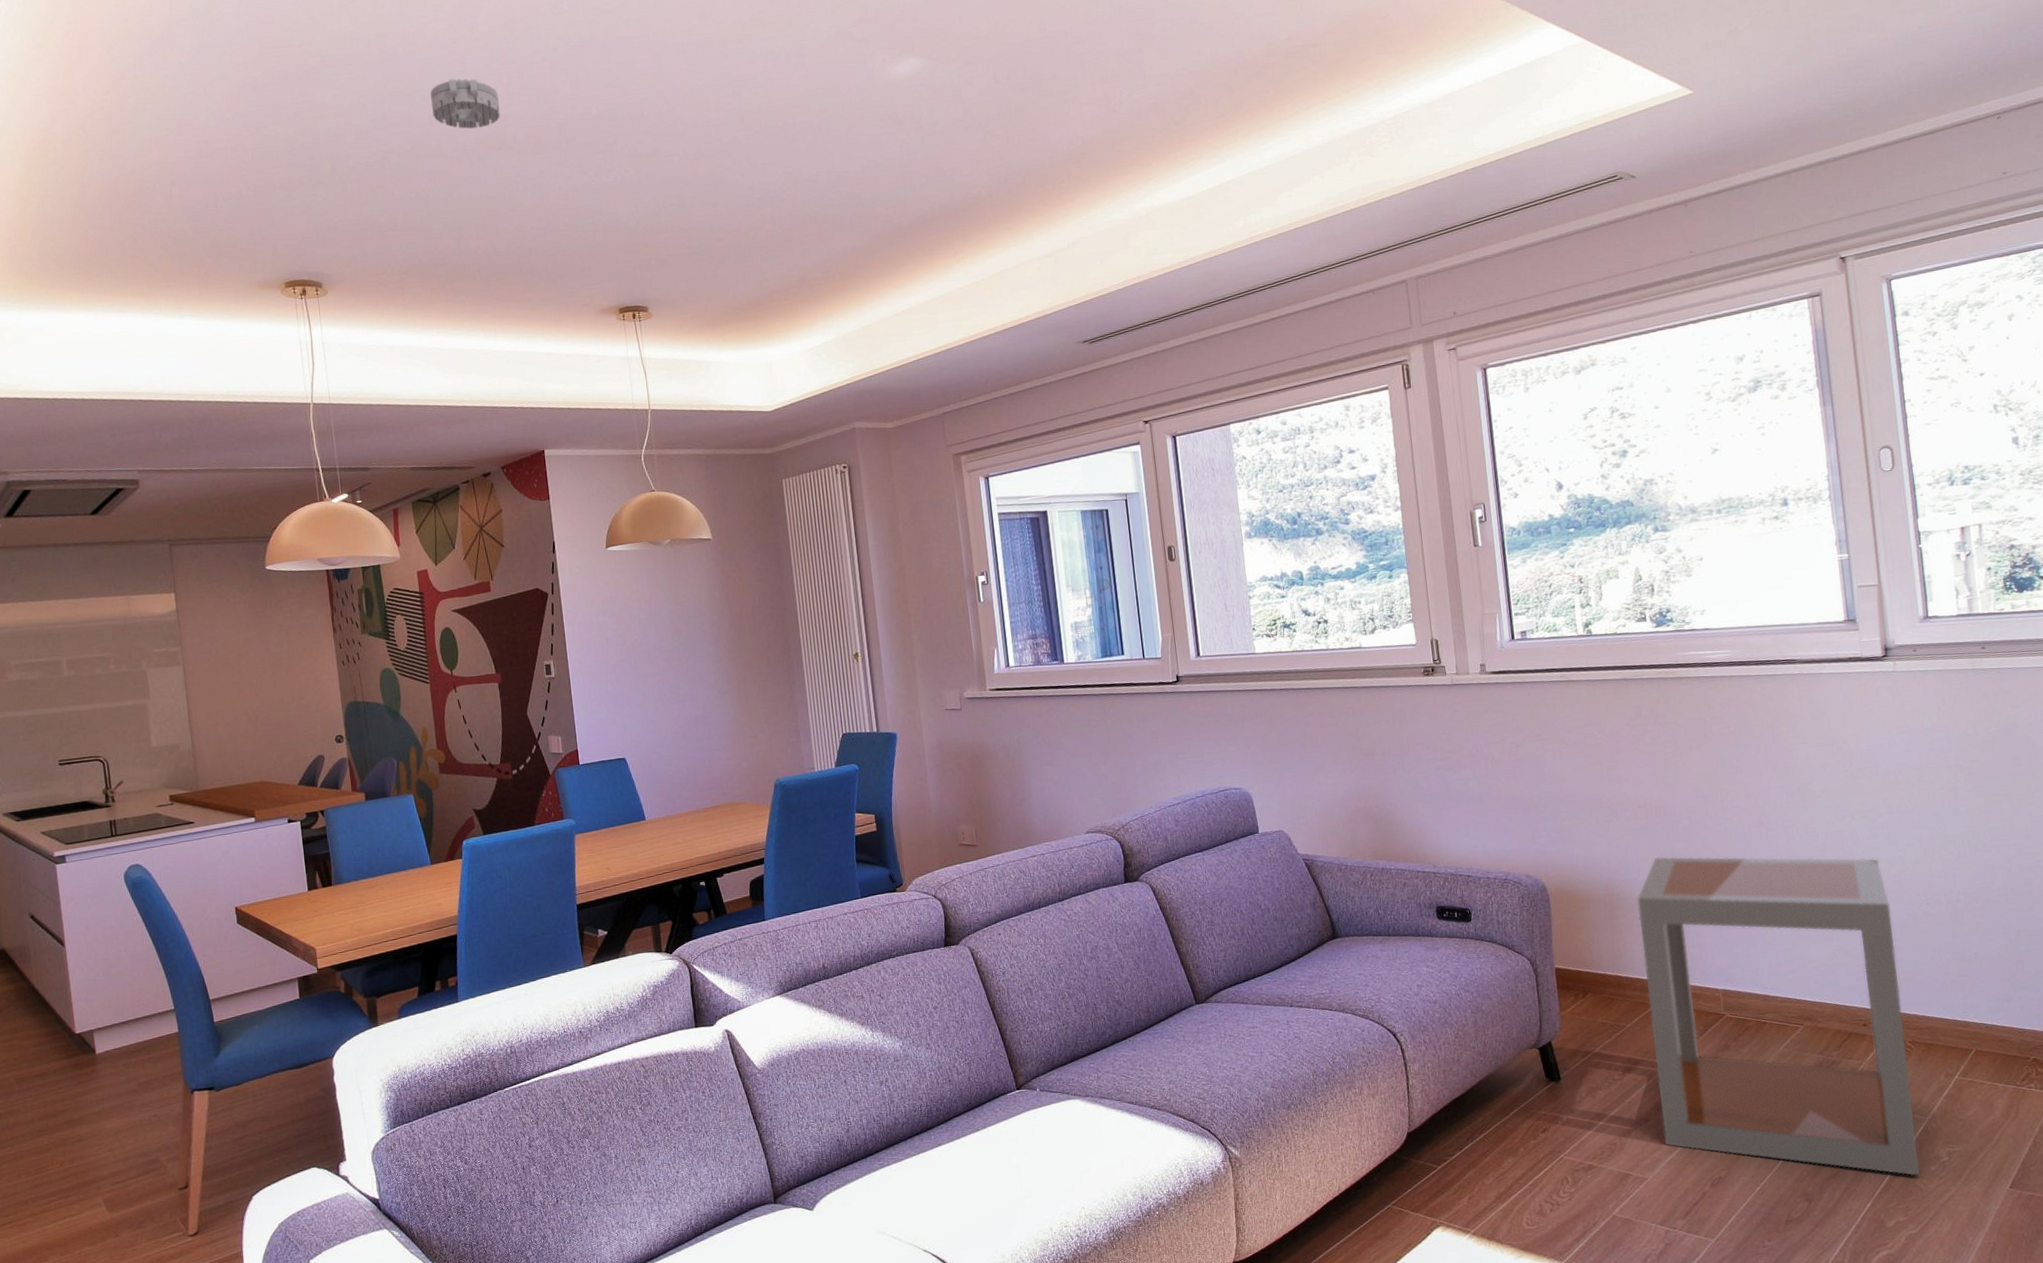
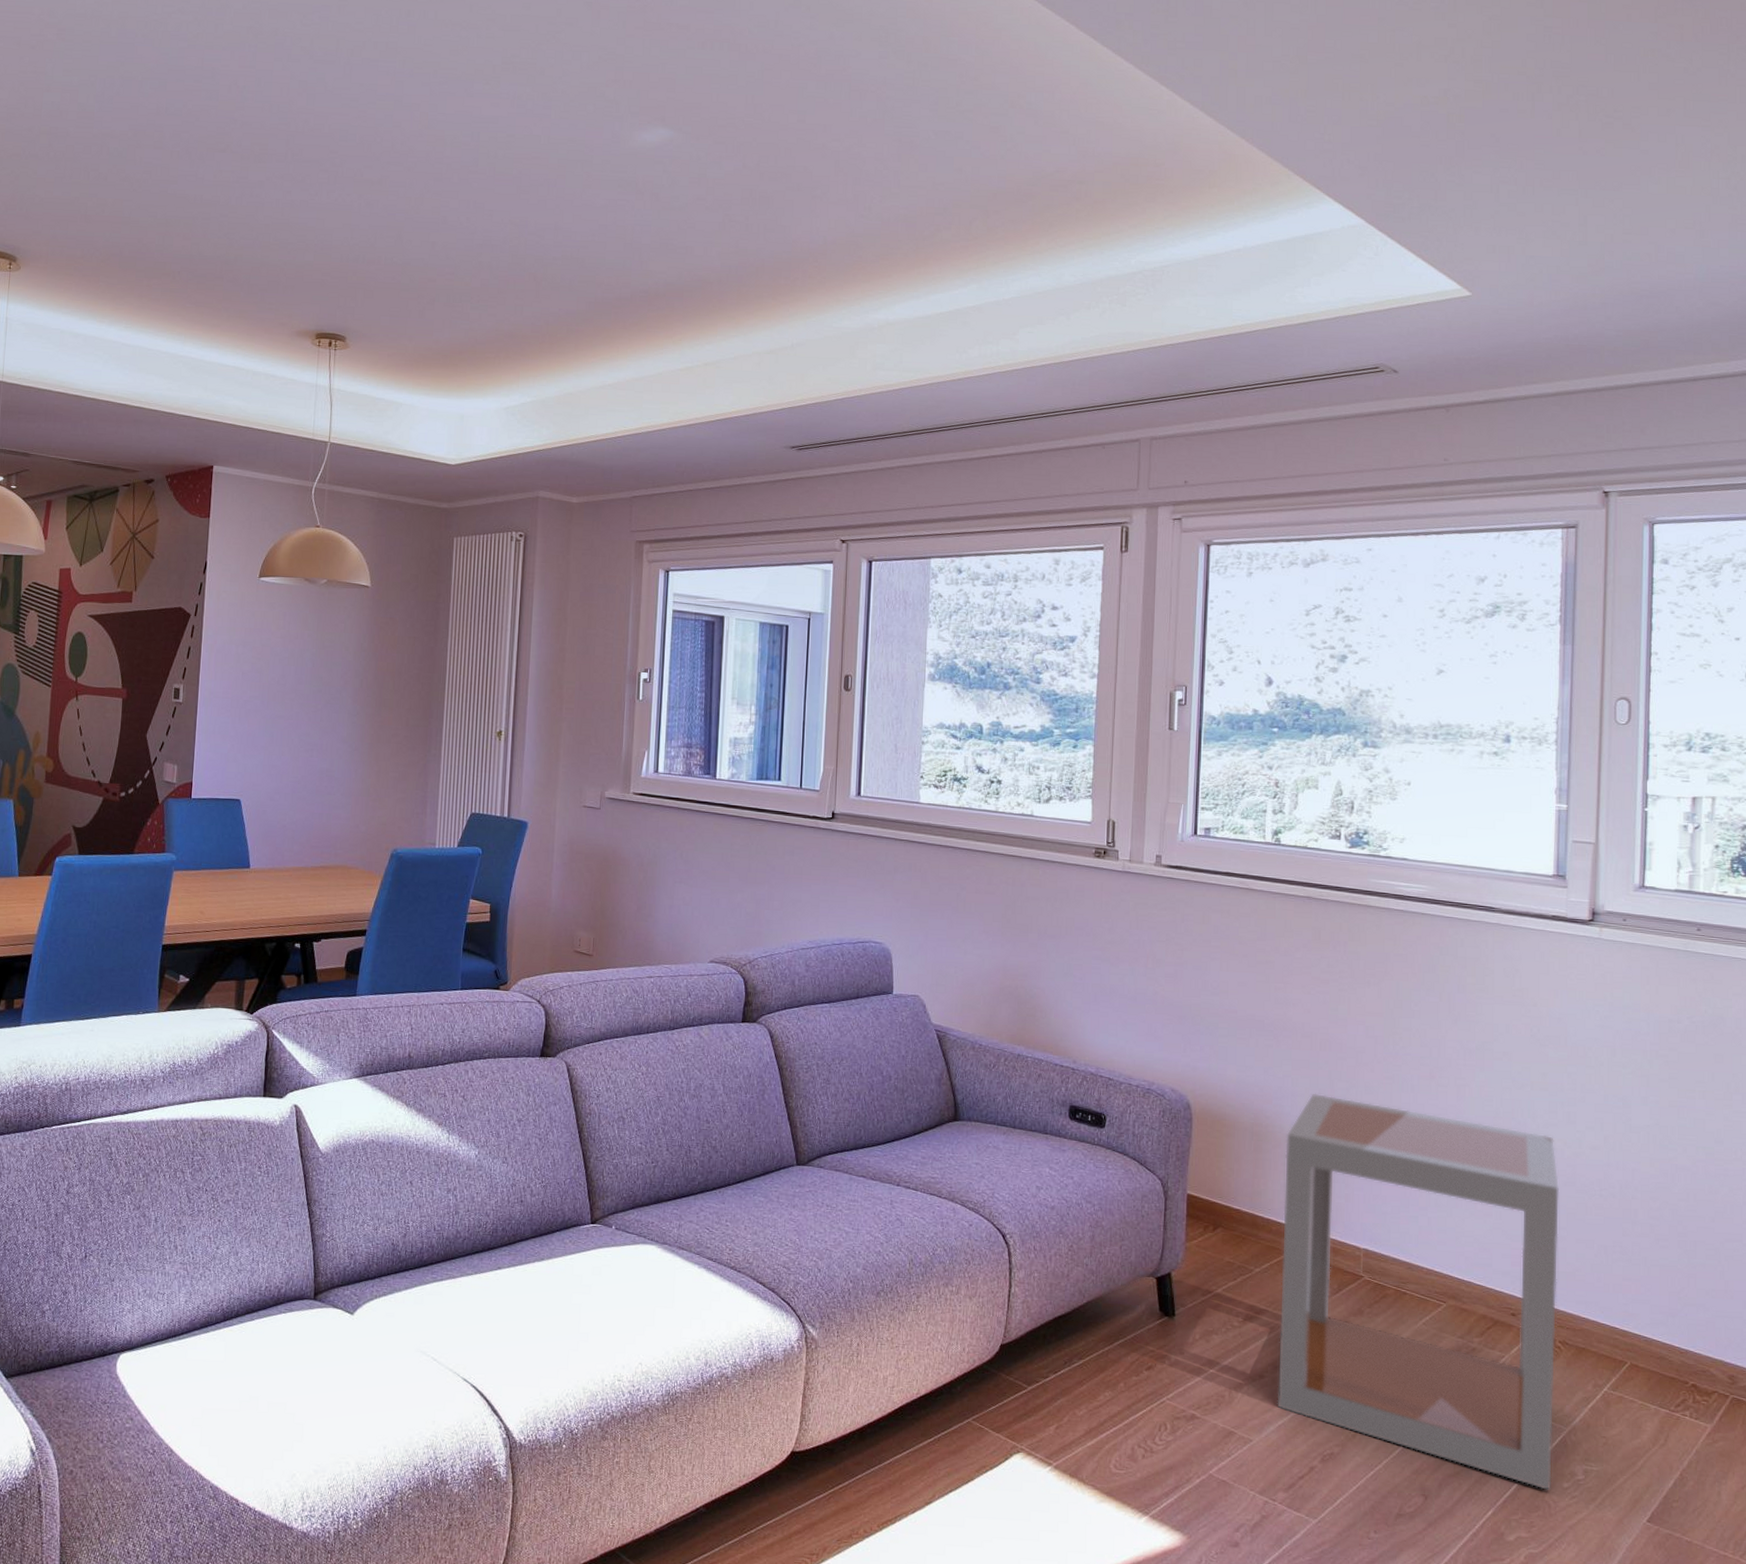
smoke detector: present [430,78,500,129] -> none [161,73,231,127]

